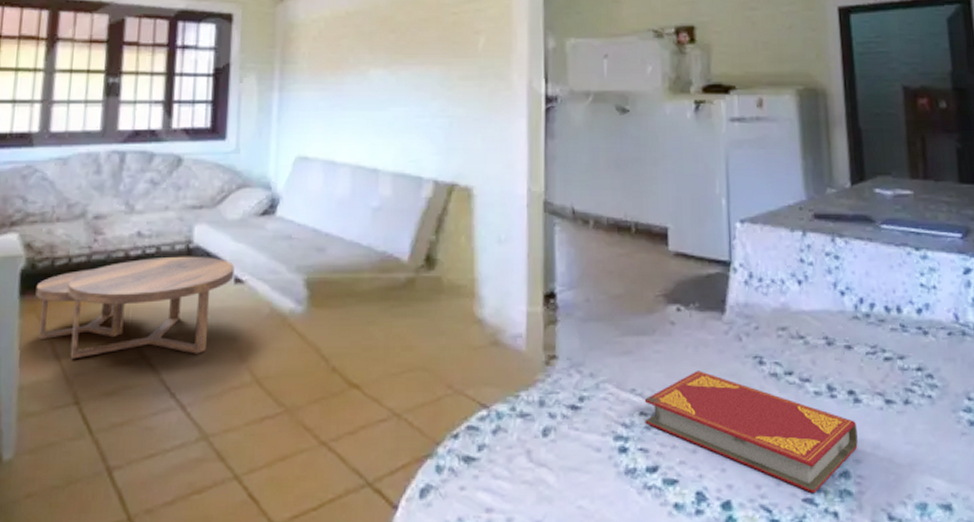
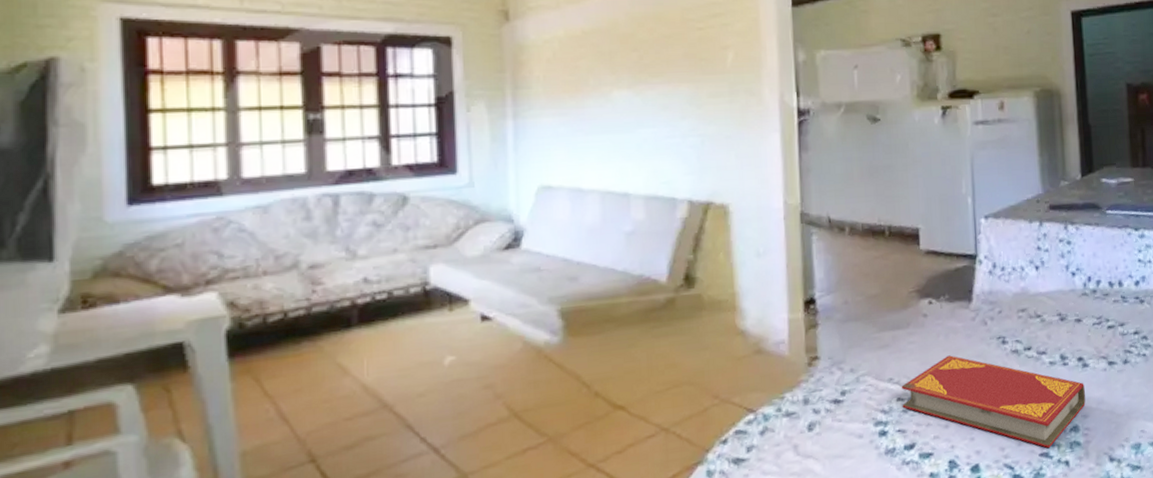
coffee table: present [35,256,235,360] -> none [247,297,480,418]

